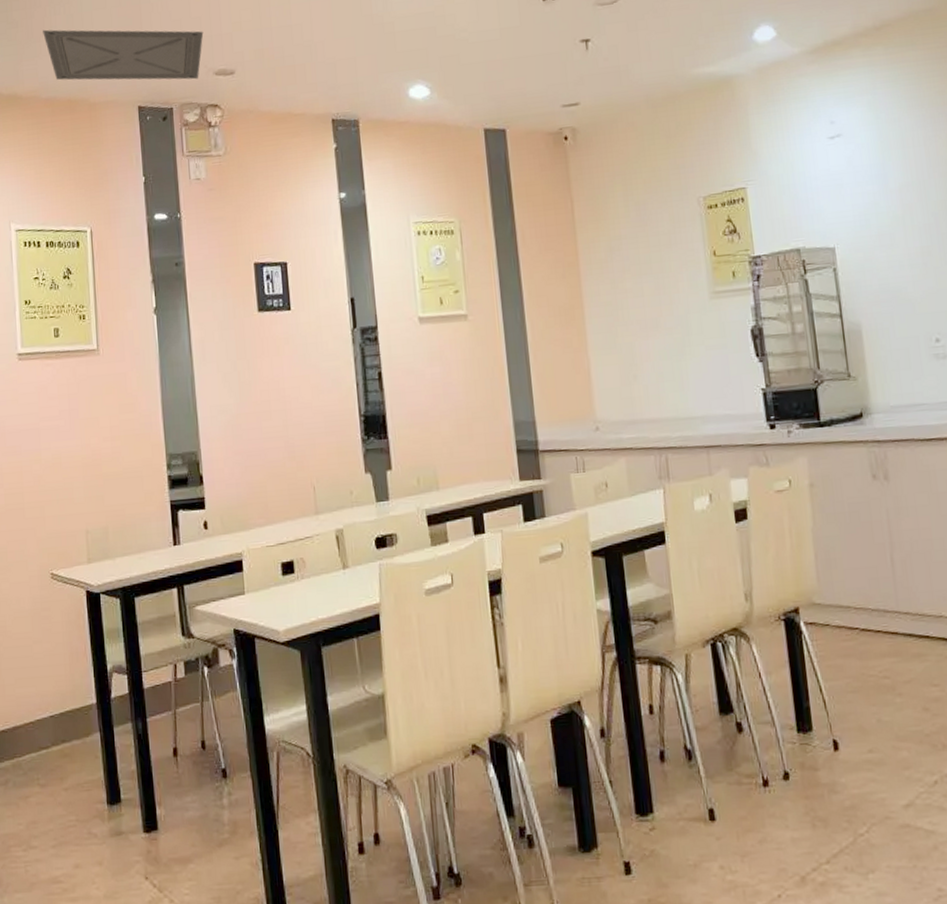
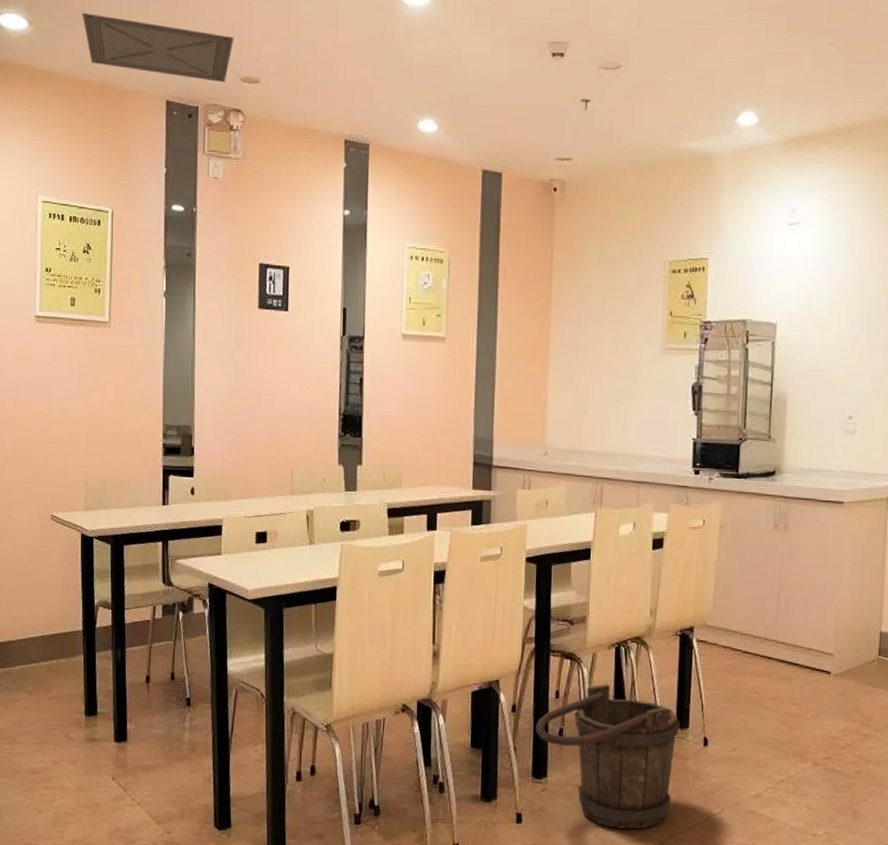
bucket: none [630,689,807,867] -> present [534,684,681,830]

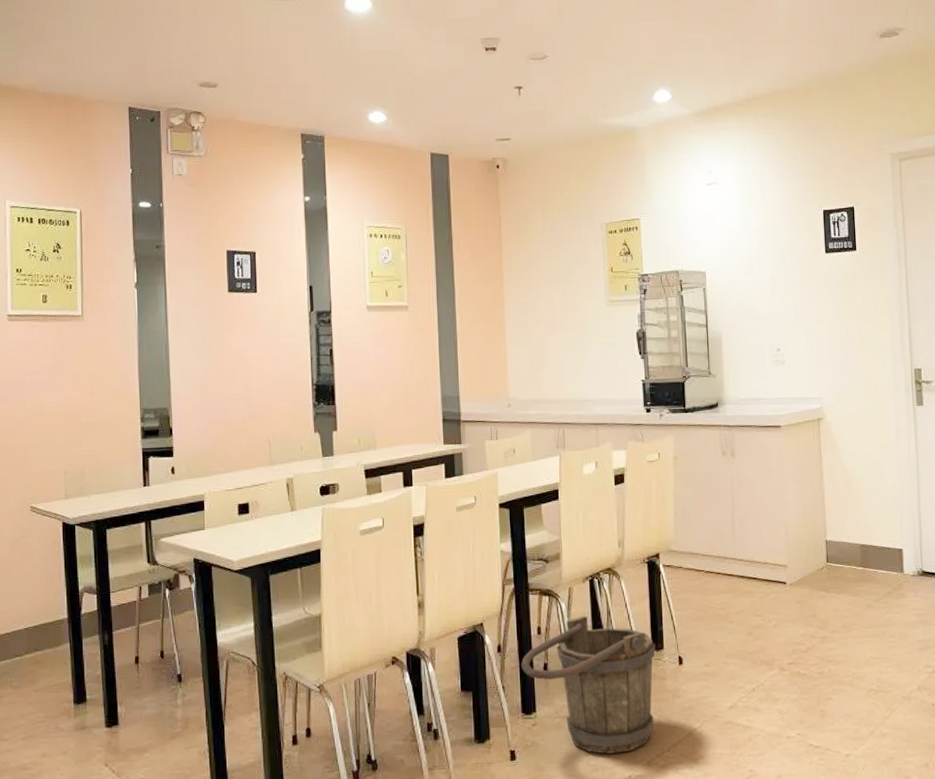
ceiling vent: present [82,12,234,83] -> none [43,31,191,89]

